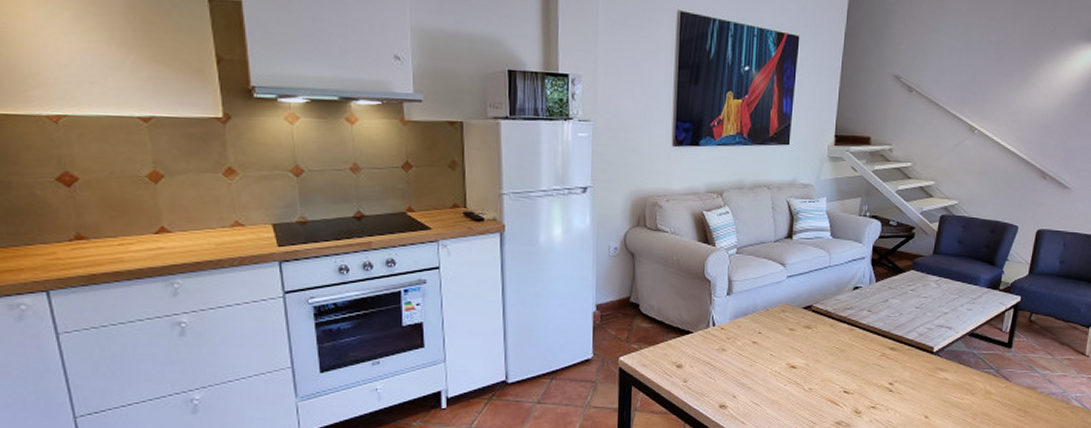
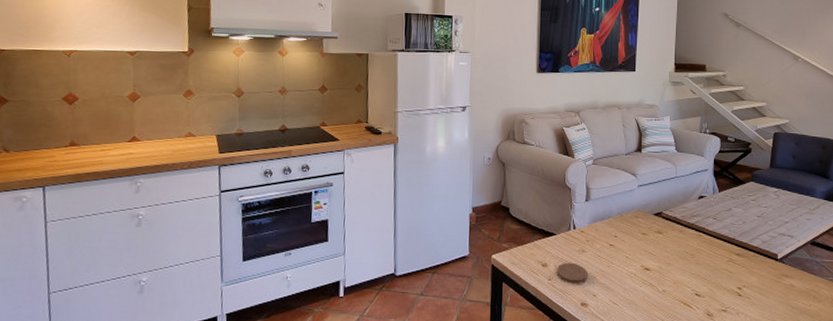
coaster: none [693,362,727,387] -> present [557,262,587,285]

